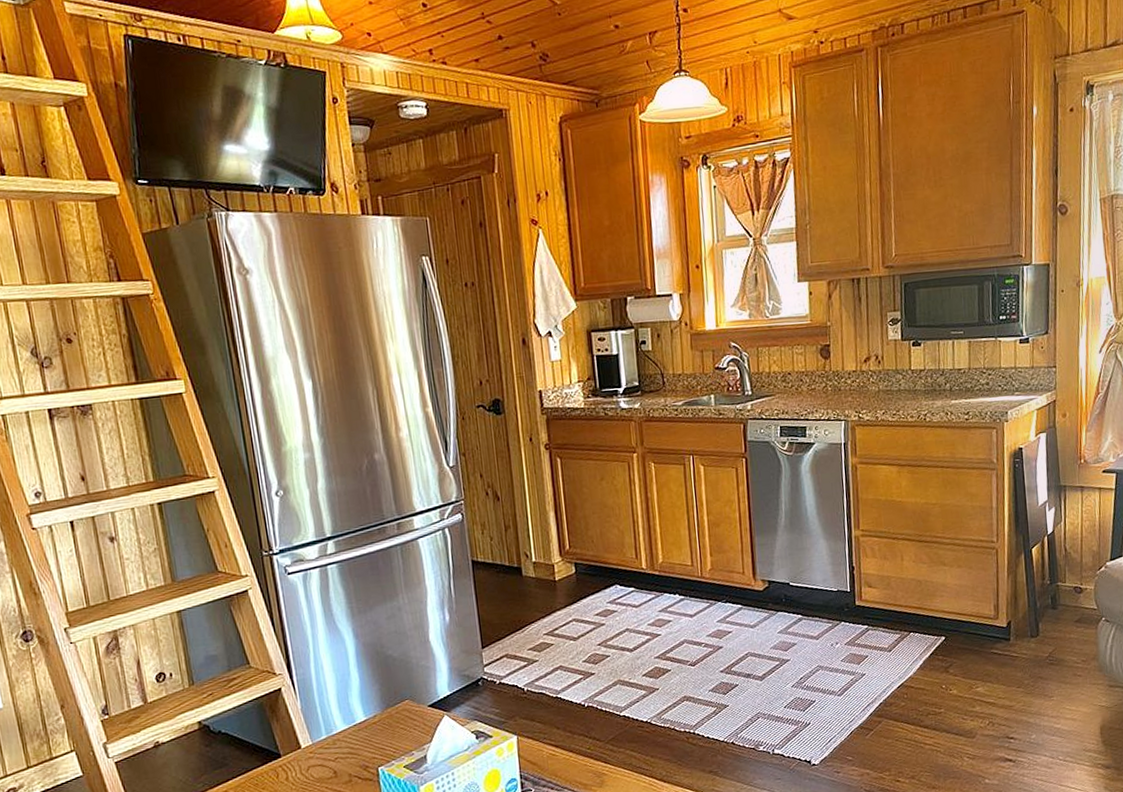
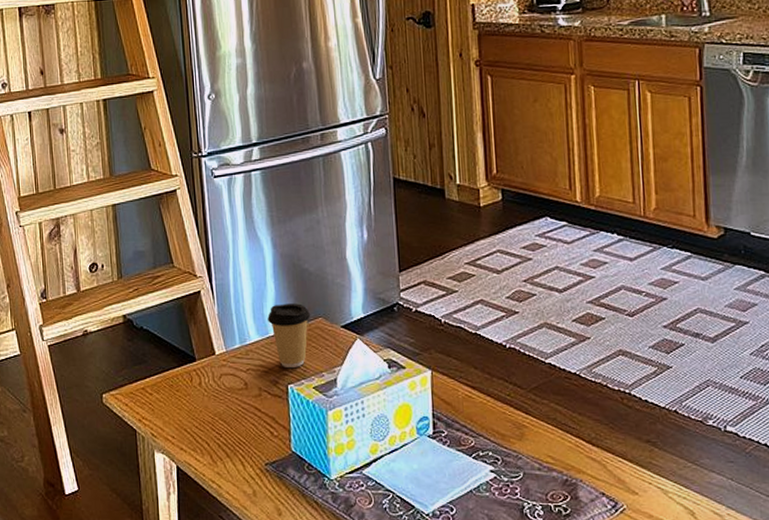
coffee cup: none [353,689,398,752] -> present [268,303,311,367]

